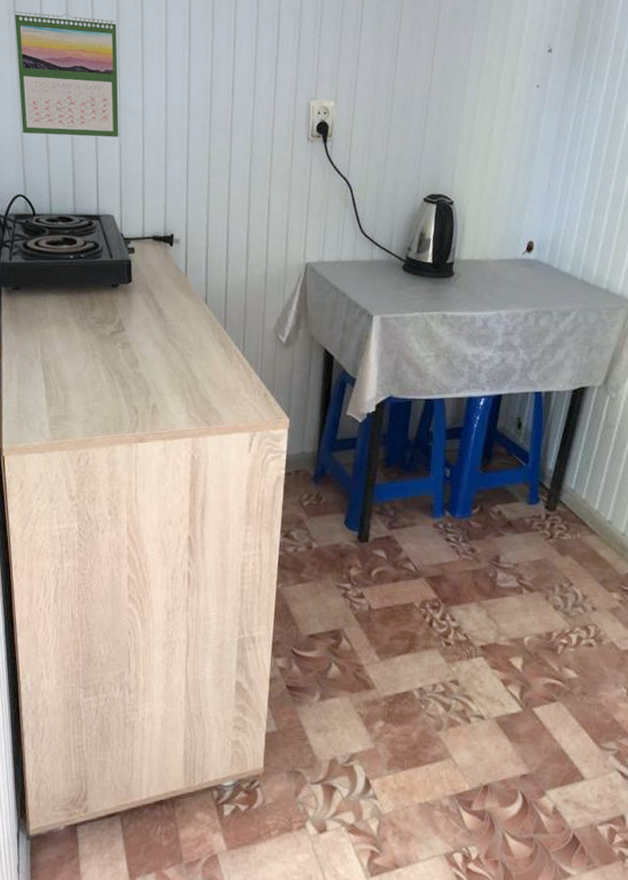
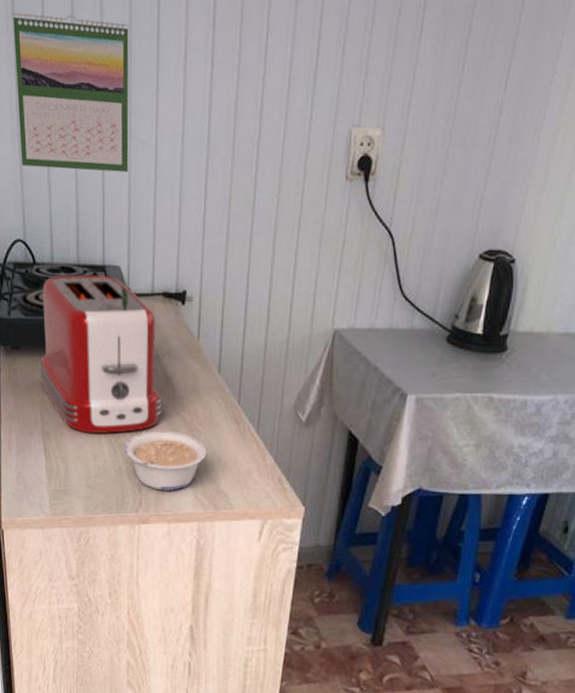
toaster: none [38,223,155,362] -> present [38,275,162,433]
legume: none [120,356,198,411] -> present [124,430,207,491]

